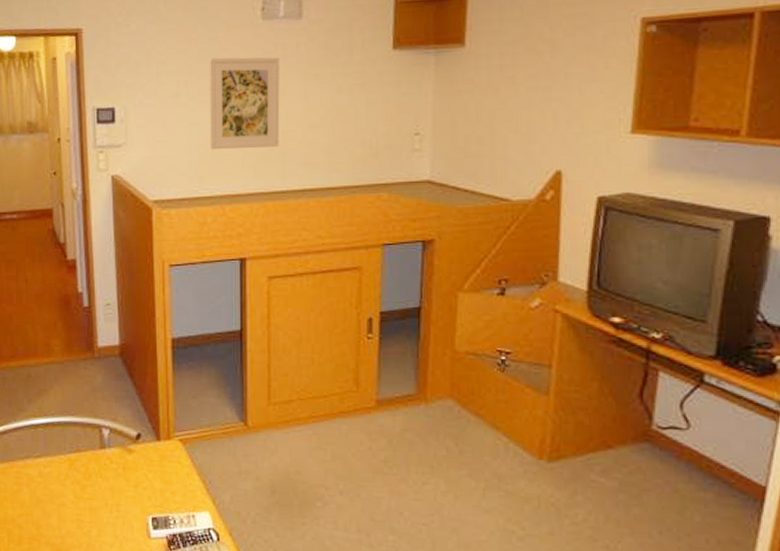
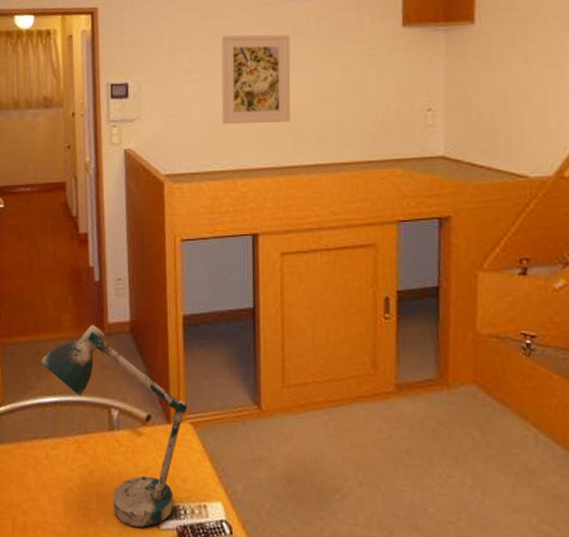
desk lamp: none [32,349,177,537] -> present [41,325,188,527]

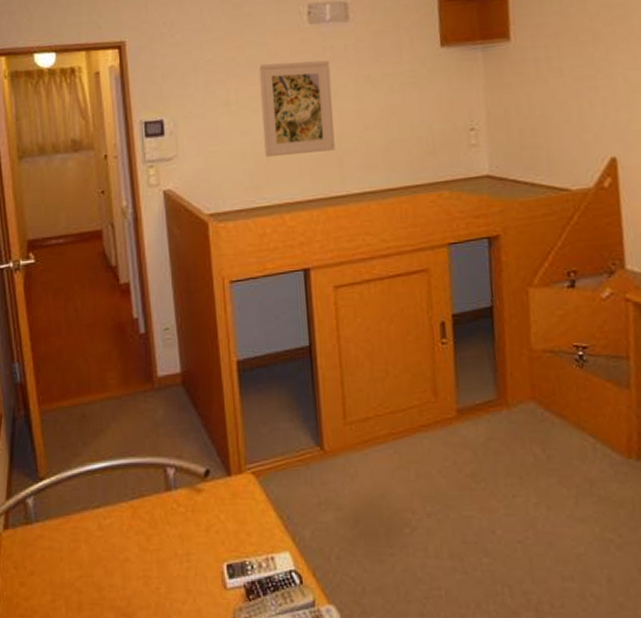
desk lamp: present [41,325,188,527] -> none [86,380,248,589]

